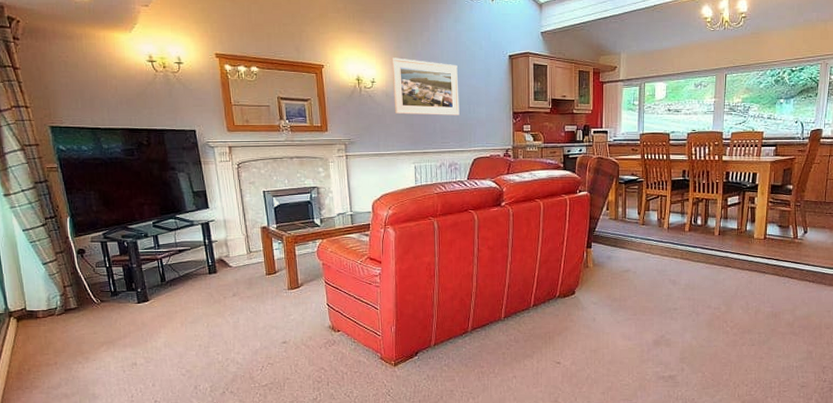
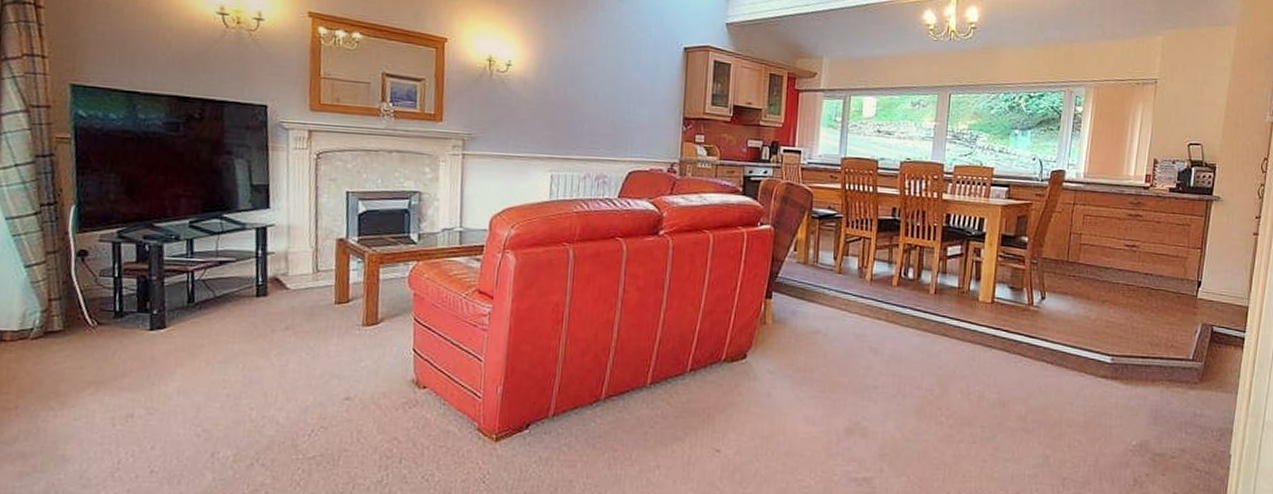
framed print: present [392,57,460,115] -> none [532,37,619,116]

